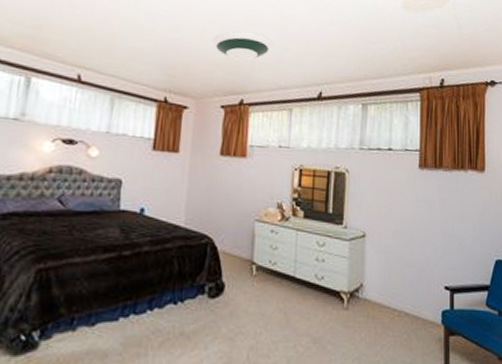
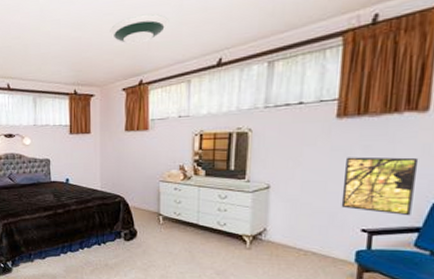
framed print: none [427,209,482,274] -> present [341,157,419,216]

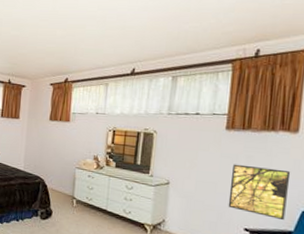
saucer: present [110,13,170,45] -> none [43,24,94,49]

